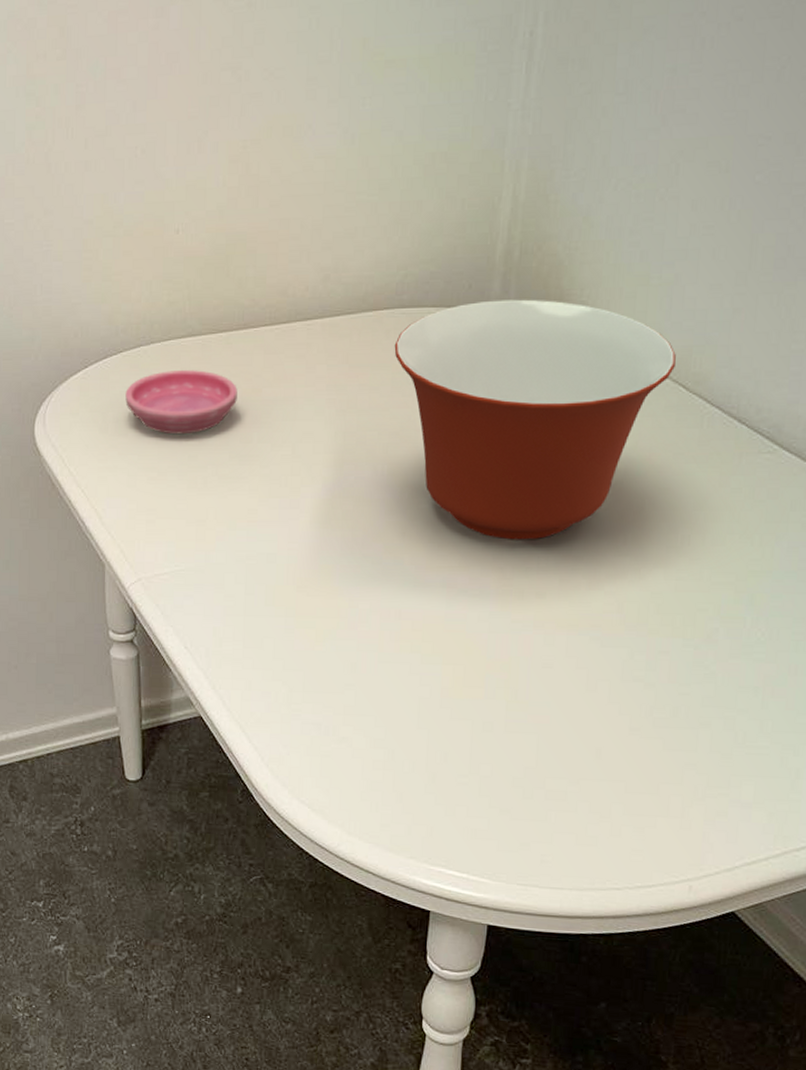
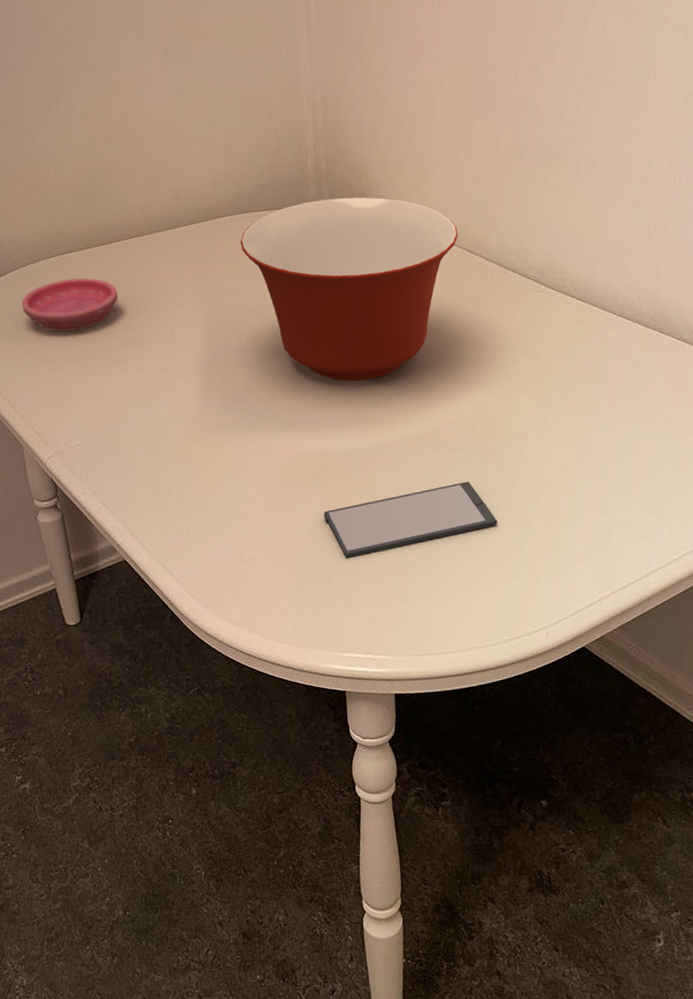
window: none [439,685,654,756] -> present [323,481,498,558]

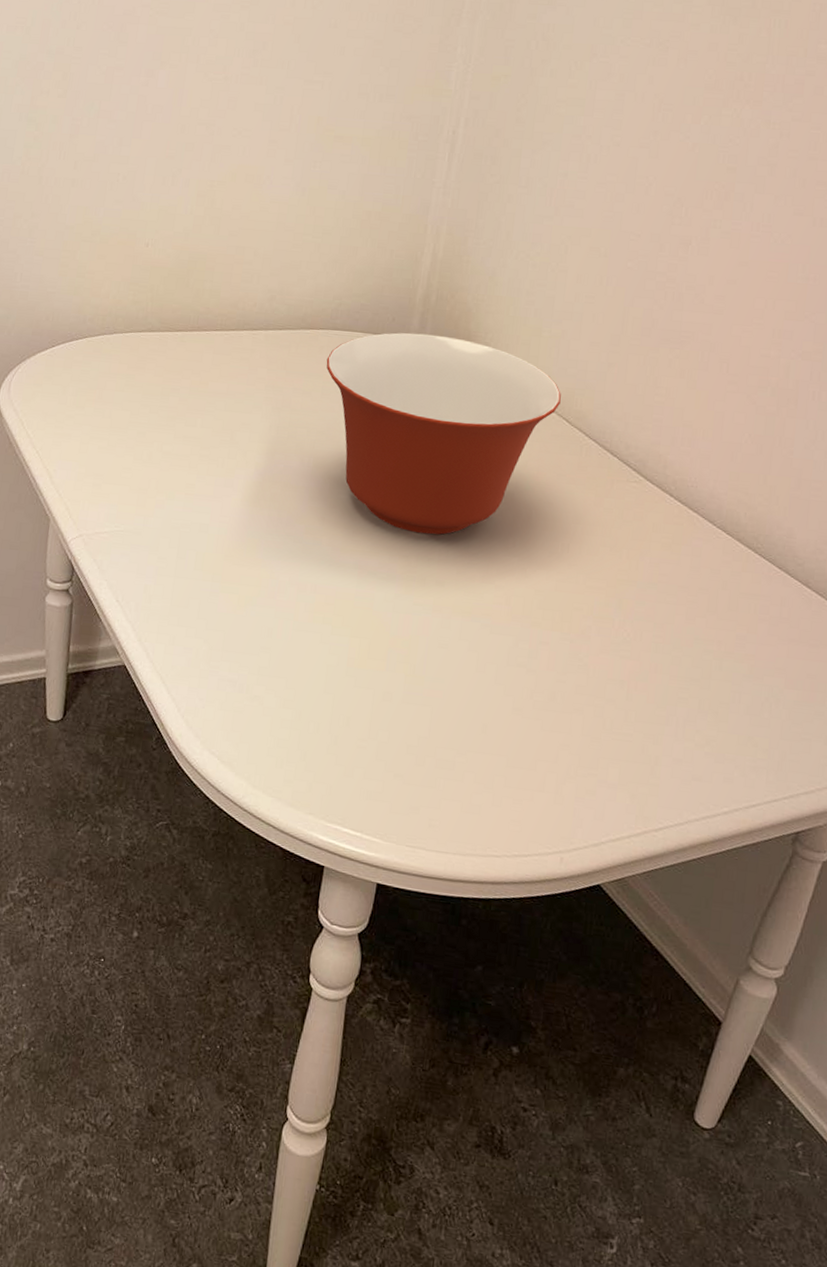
saucer: present [21,278,118,332] -> none [85,357,187,413]
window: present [323,481,498,558] -> none [345,664,534,725]

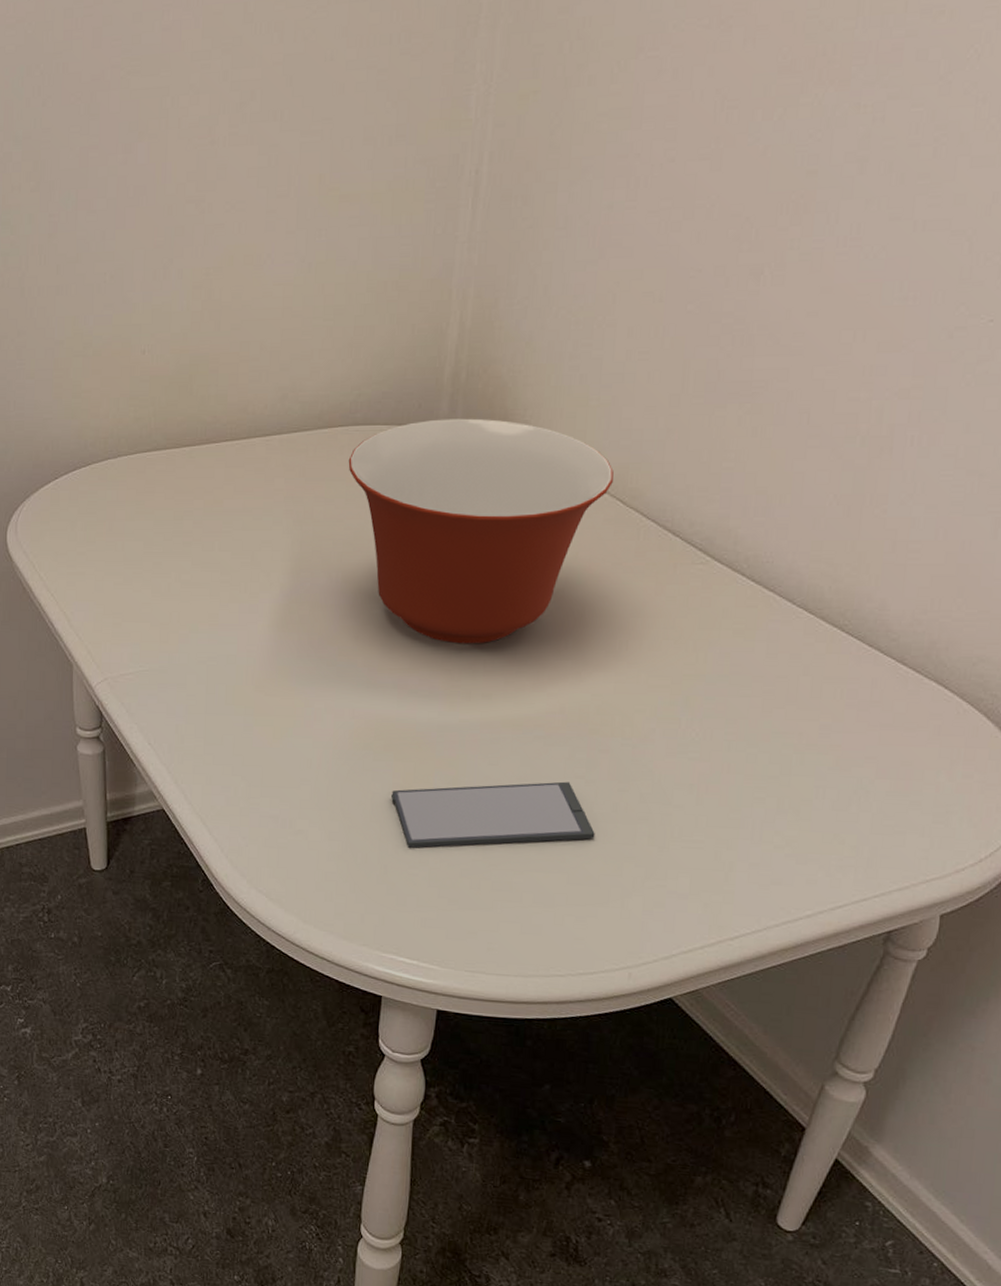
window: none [345,664,534,725] -> present [390,781,595,848]

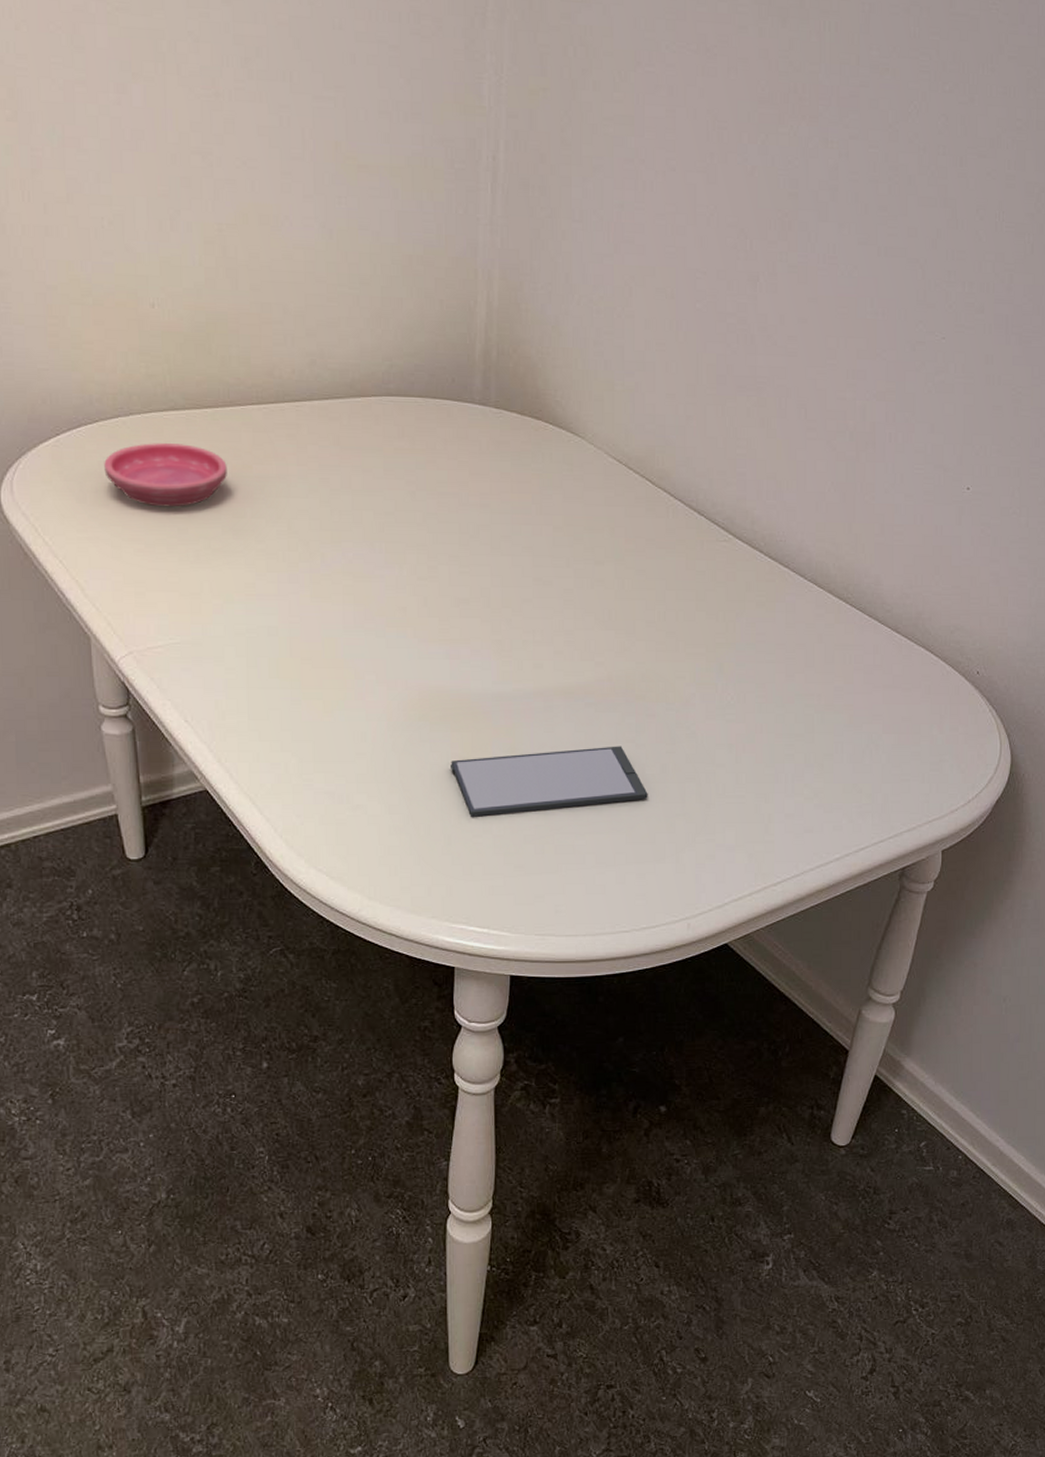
saucer: none [93,482,200,543] -> present [104,443,227,507]
mixing bowl: present [348,418,614,644] -> none [384,394,641,615]

